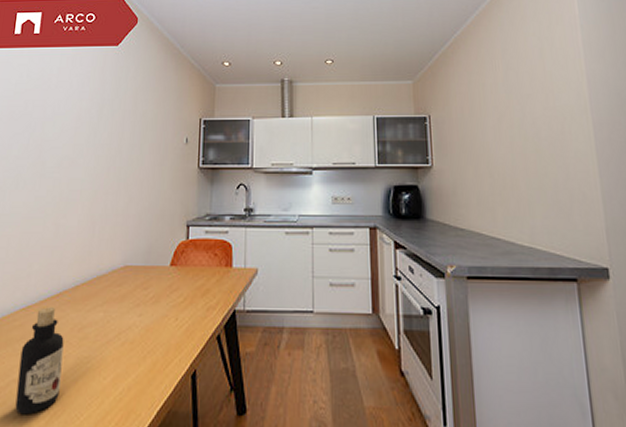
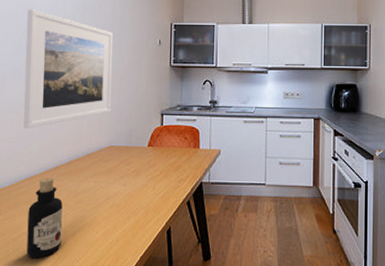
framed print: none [22,106,134,247] -> present [23,9,113,129]

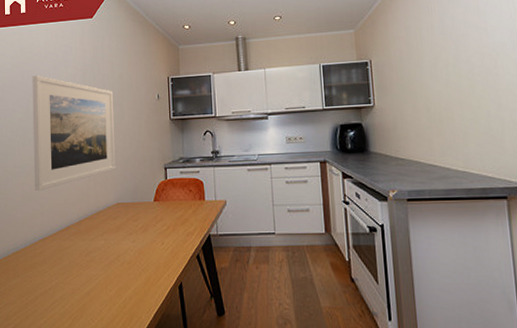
bottle: present [26,178,63,259] -> none [43,238,77,320]

